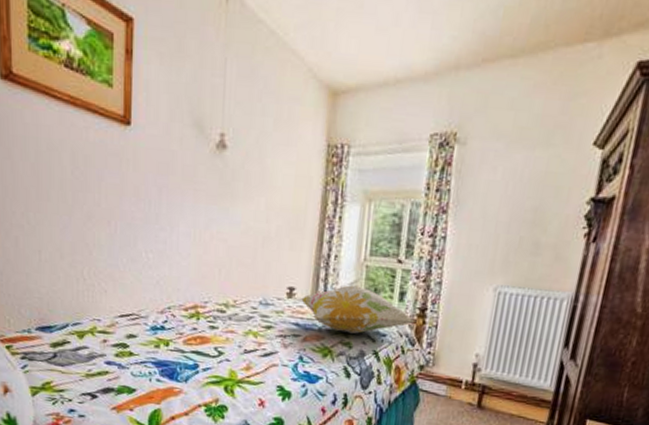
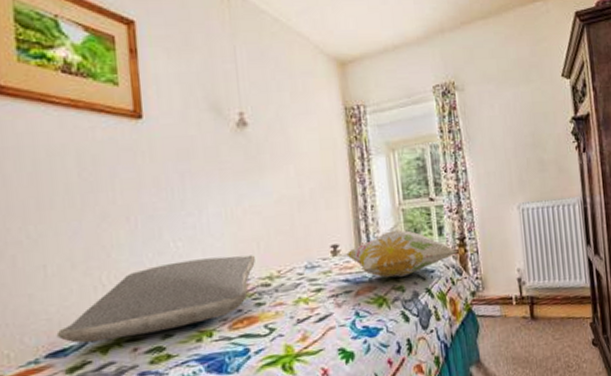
pillow: none [45,271,215,331] -> present [56,255,255,344]

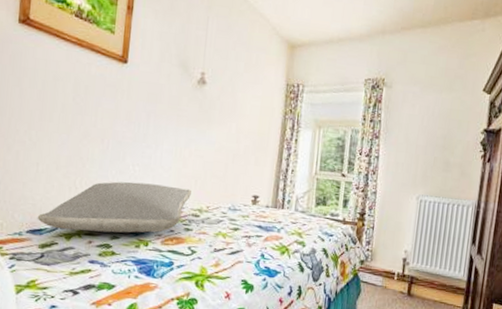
decorative pillow: present [345,229,459,278] -> none [262,194,357,235]

